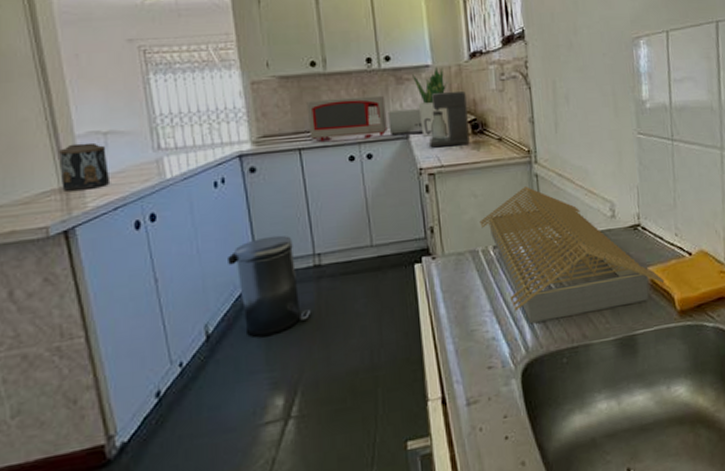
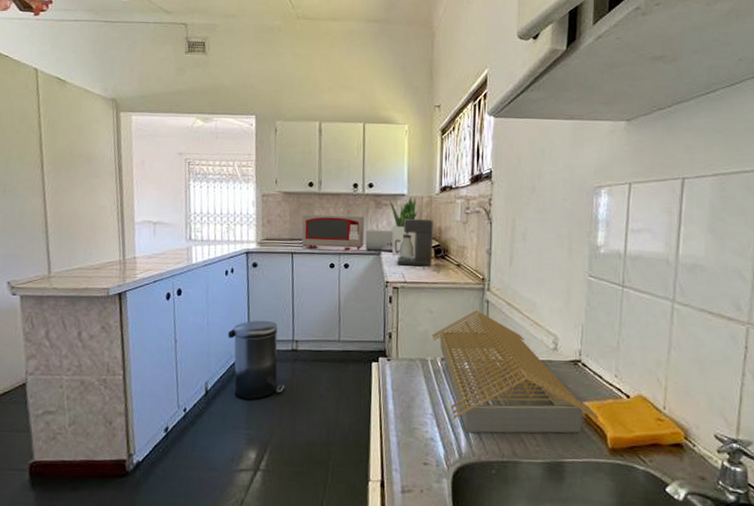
canister: present [59,142,111,191] -> none [121,228,154,264]

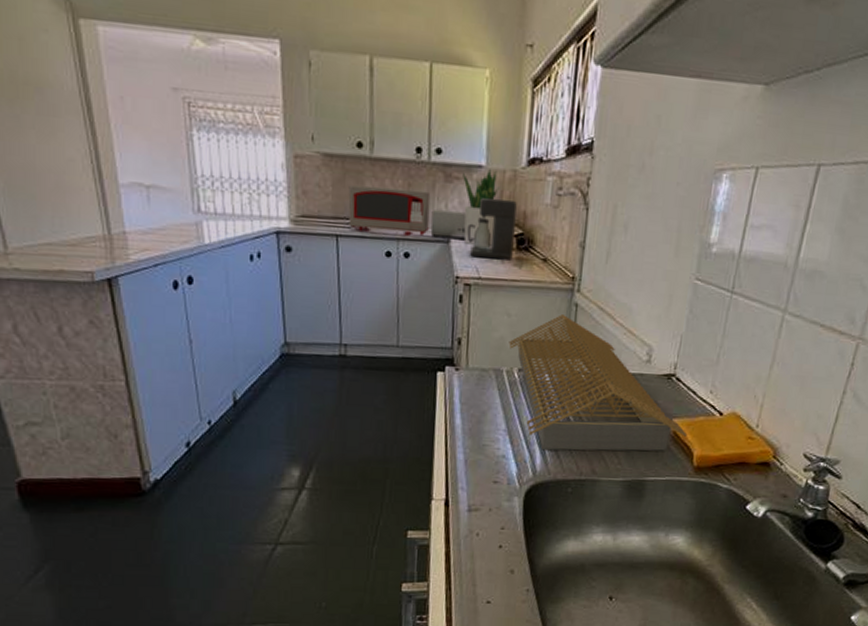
pedal bin: present [228,320,286,401] -> none [258,318,333,413]

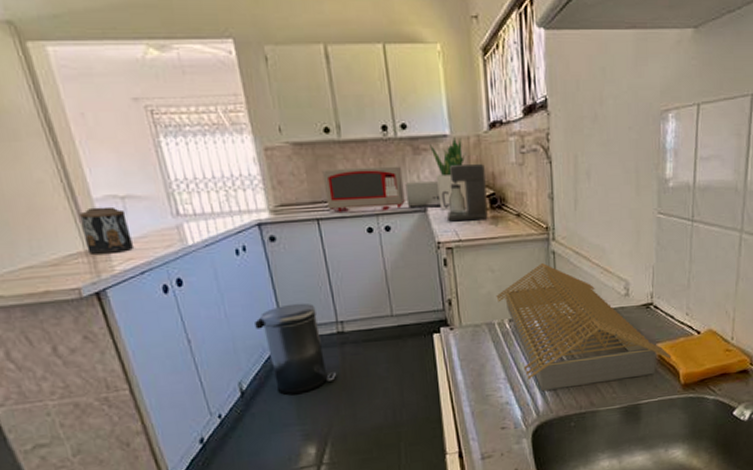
canister: none [104,192,152,242] -> present [79,206,135,254]
pedal bin: none [258,318,333,413] -> present [255,303,337,396]

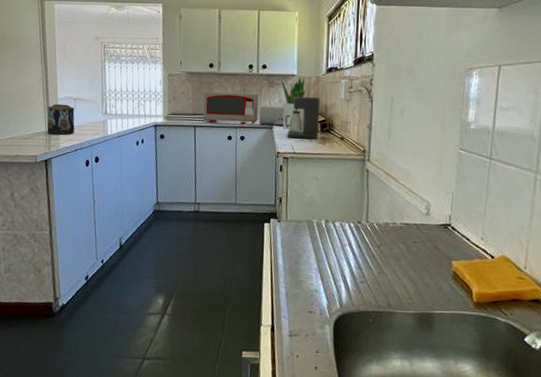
pedal bin: present [255,303,337,396] -> none [139,185,189,255]
dish rack: present [496,263,672,392] -> none [317,179,466,289]

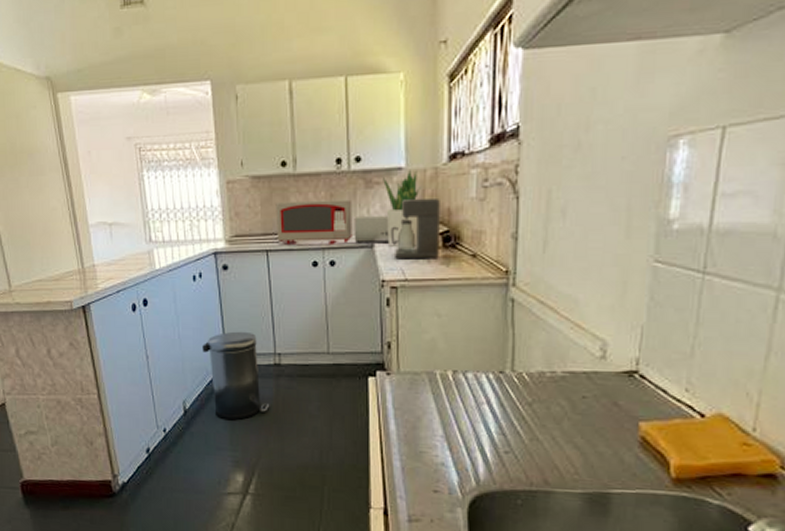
canister: present [47,103,75,135] -> none [78,232,115,272]
pedal bin: none [139,185,189,255] -> present [202,331,270,421]

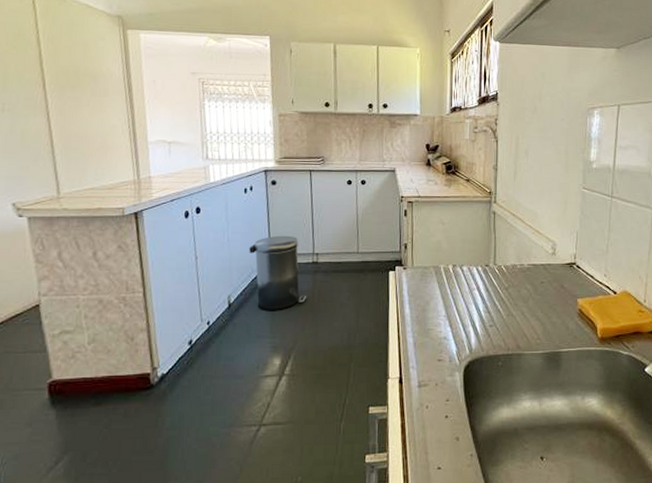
microwave: present [275,199,353,245] -> none [319,133,380,167]
toaster: present [354,215,390,244] -> none [380,147,408,169]
planter: present [383,170,420,247] -> none [403,117,431,172]
coffee maker: present [390,197,440,260] -> none [408,137,444,182]

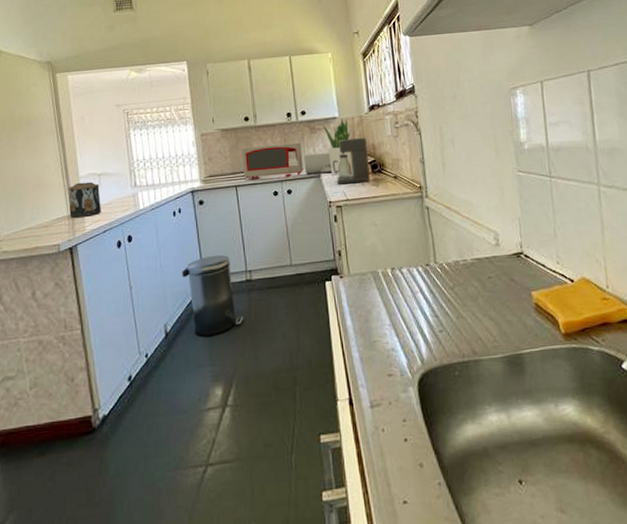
canister: none [136,148,171,184] -> present [68,181,102,218]
microwave: none [319,133,380,167] -> present [241,142,303,180]
toaster: none [380,147,408,169] -> present [304,152,333,175]
planter: none [403,117,431,172] -> present [323,118,354,176]
coffee maker: none [408,137,444,182] -> present [332,137,370,185]

